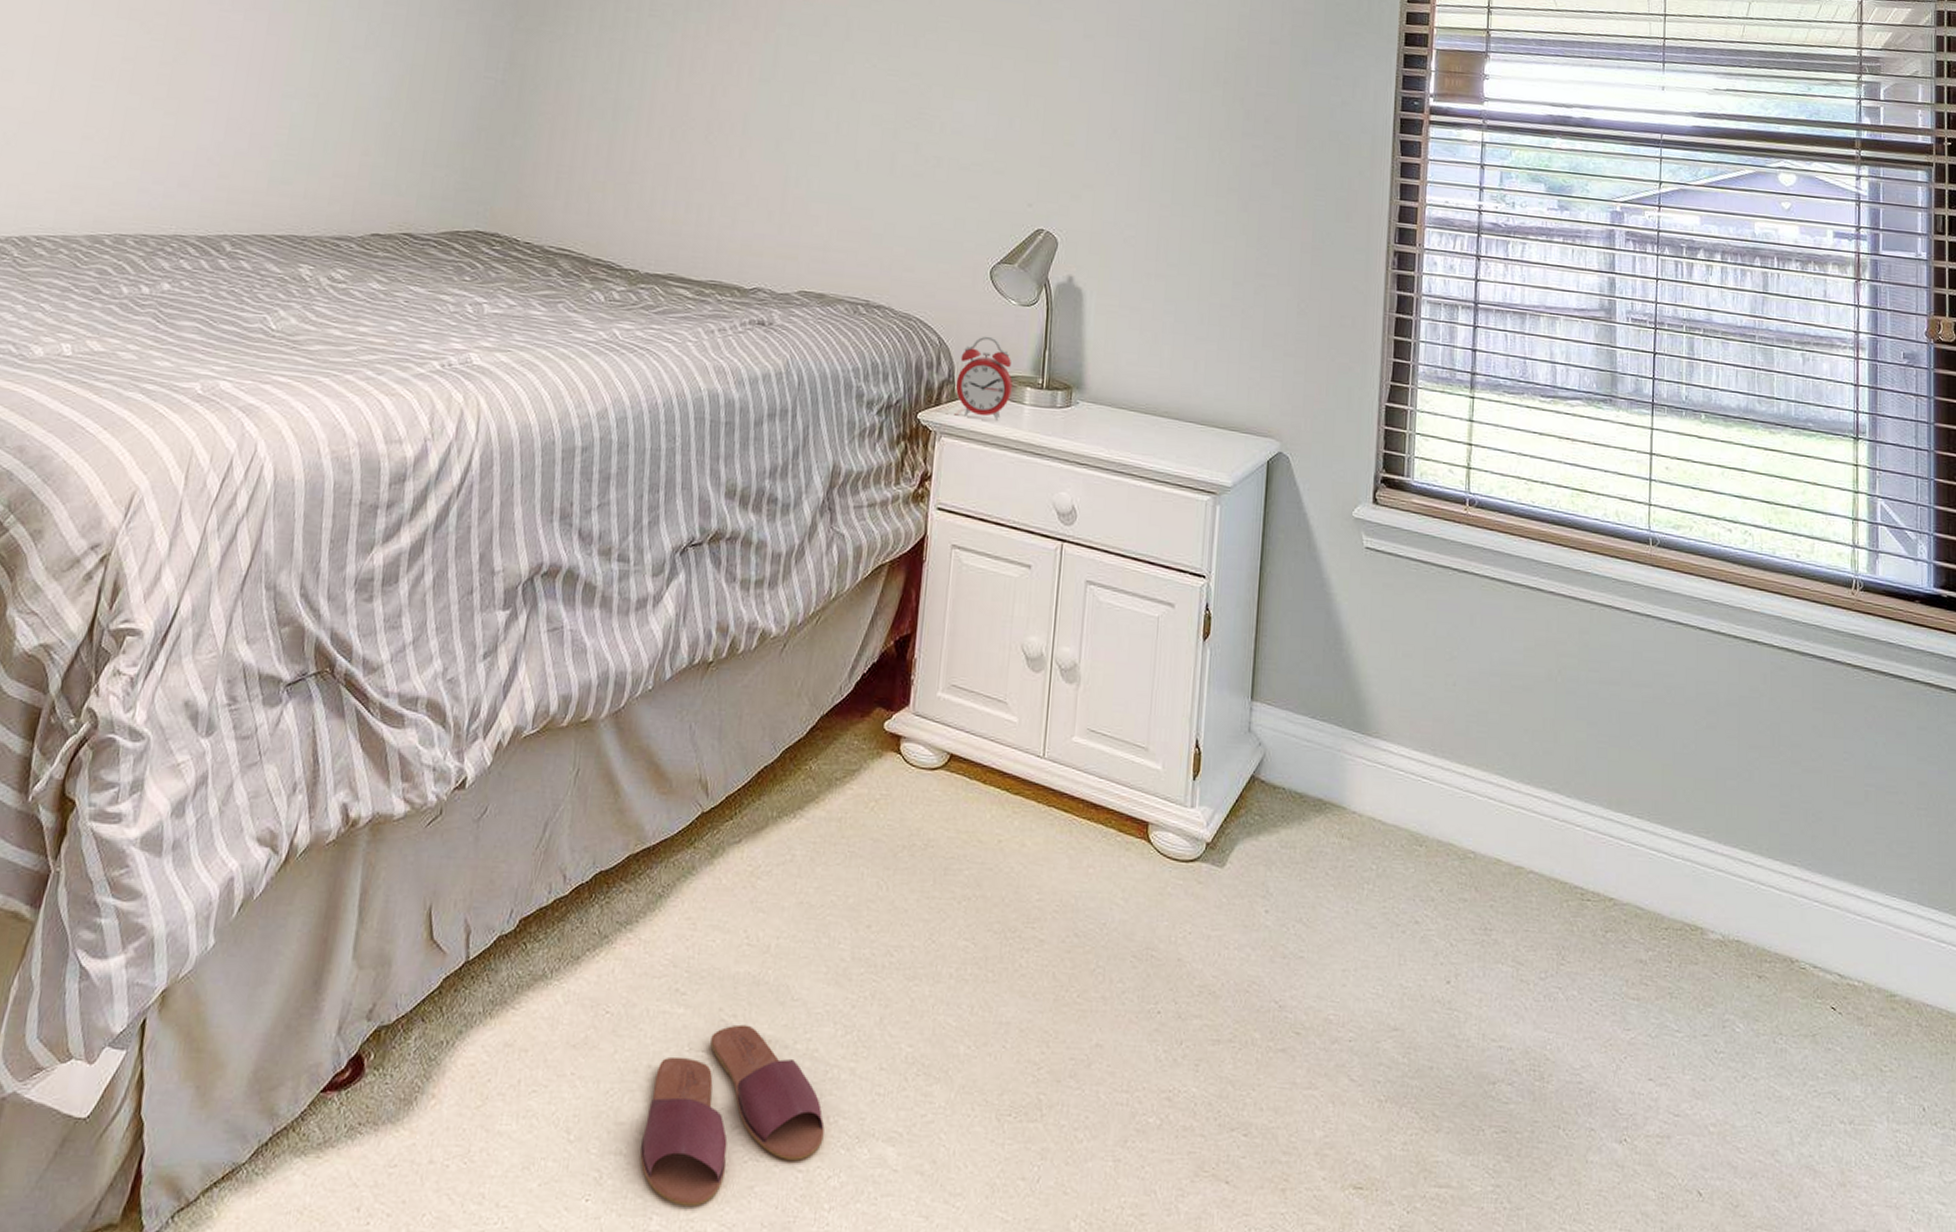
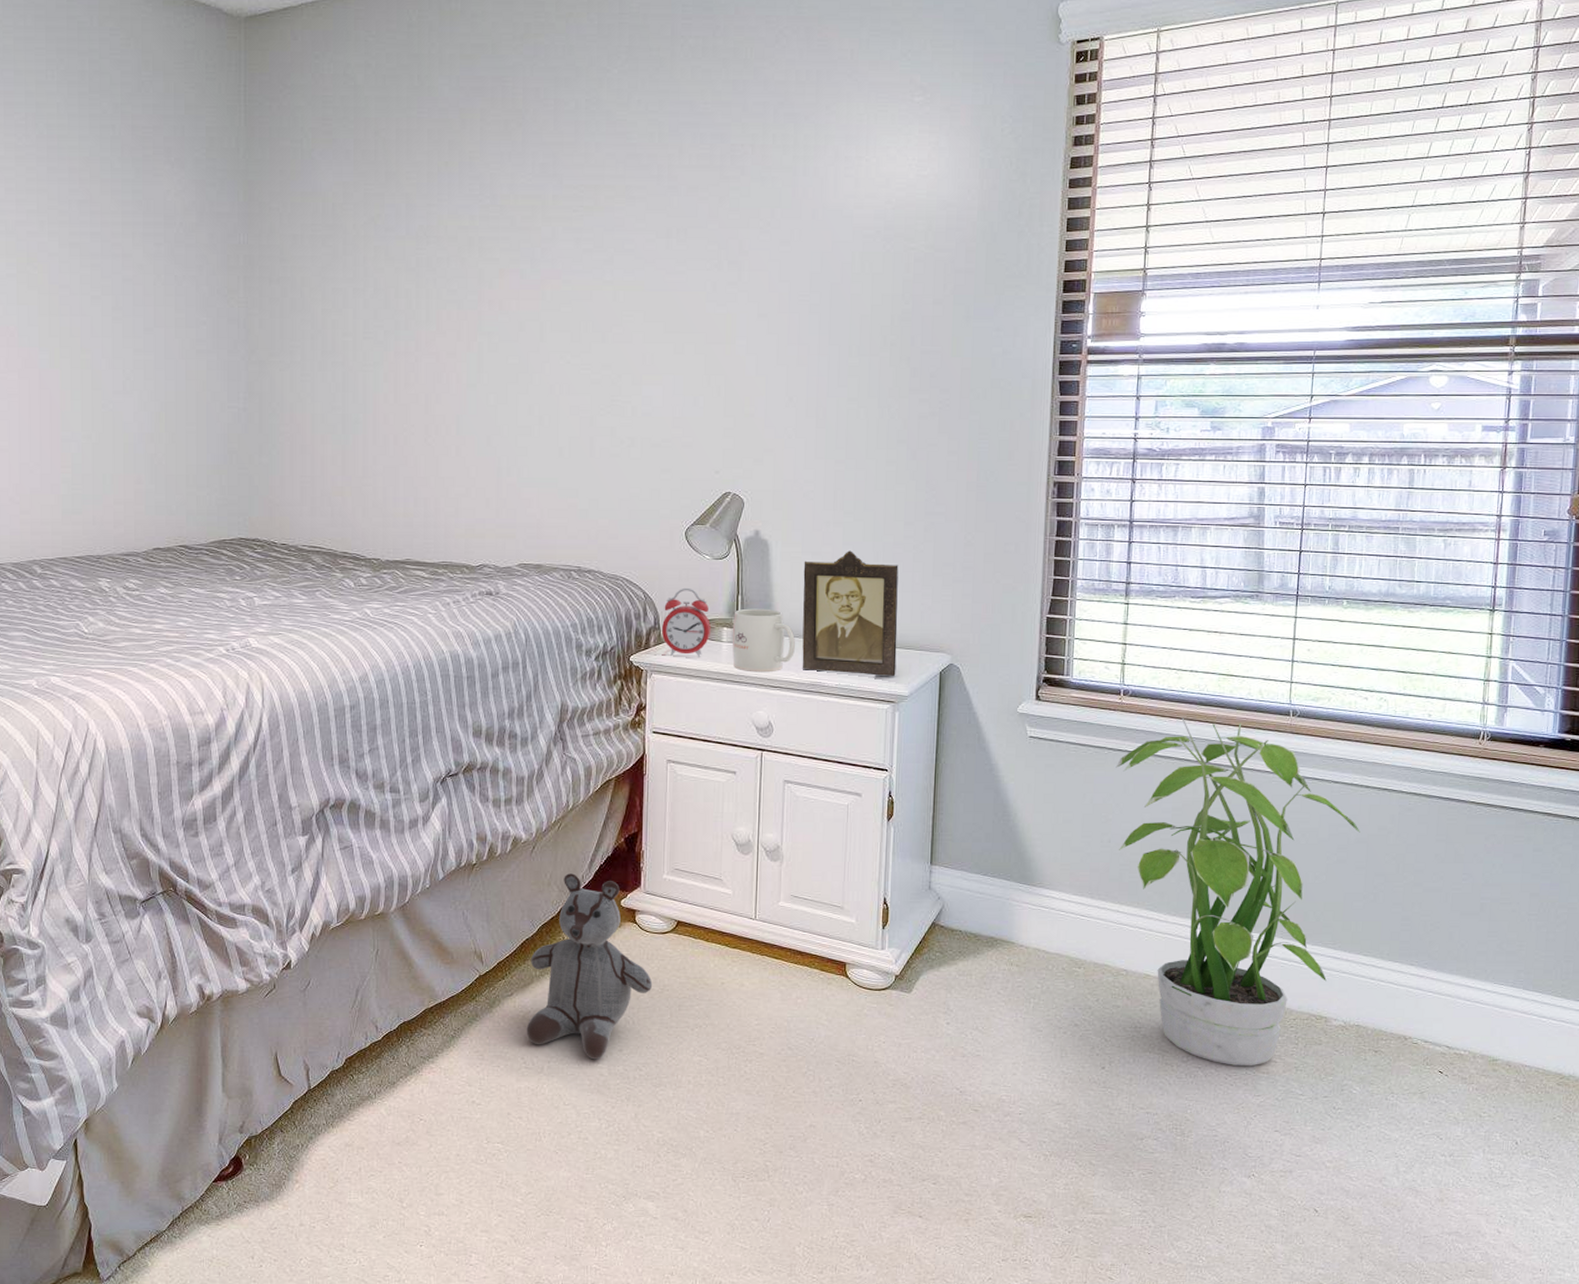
slippers: present [640,1024,825,1207] -> none [458,1123,598,1247]
stuffed bear: none [753,682,915,938] -> present [526,873,653,1060]
mug: none [1034,366,1108,447] -> present [731,608,796,673]
photo frame: none [1113,309,1225,463] -> present [802,550,899,677]
potted plant: none [1461,537,1730,990] -> present [1116,717,1360,1067]

